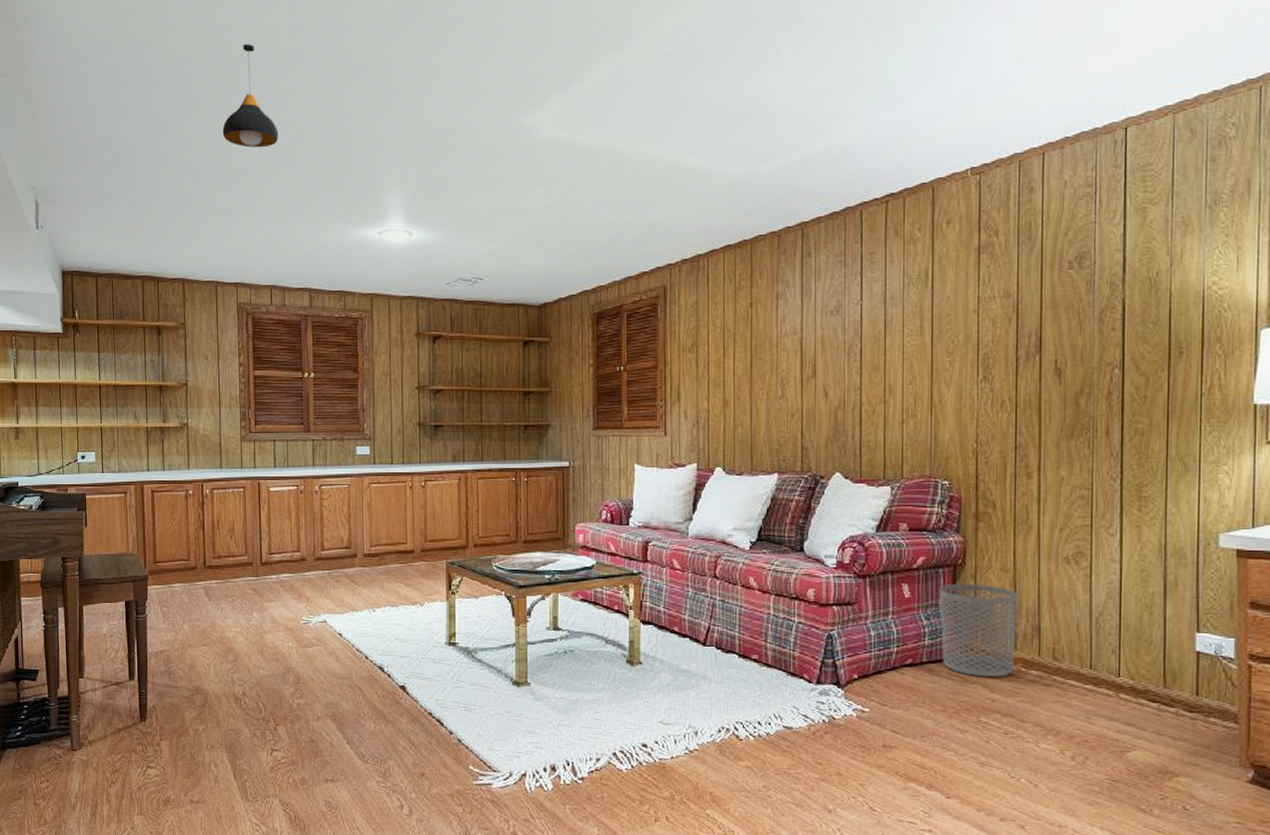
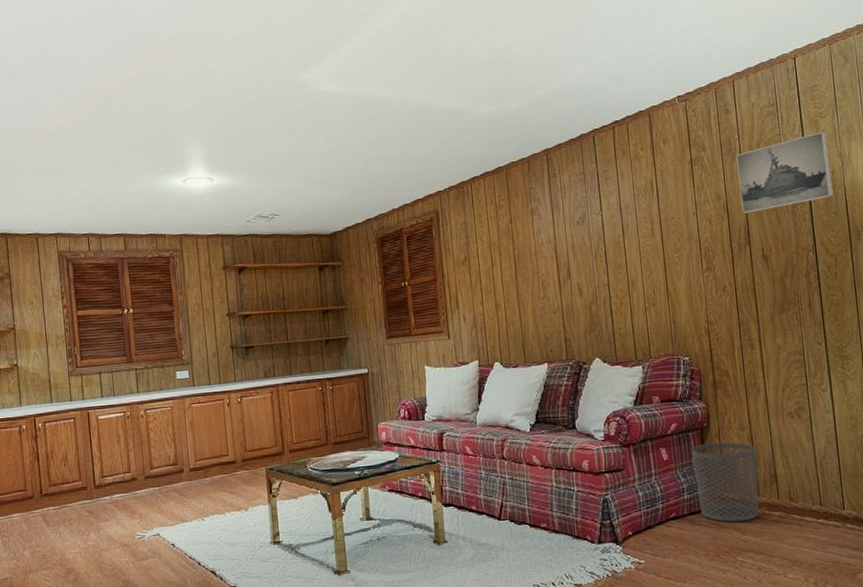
pendant light: present [222,44,279,148] -> none [34,23,87,114]
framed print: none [1036,221,1156,316] -> present [736,131,834,214]

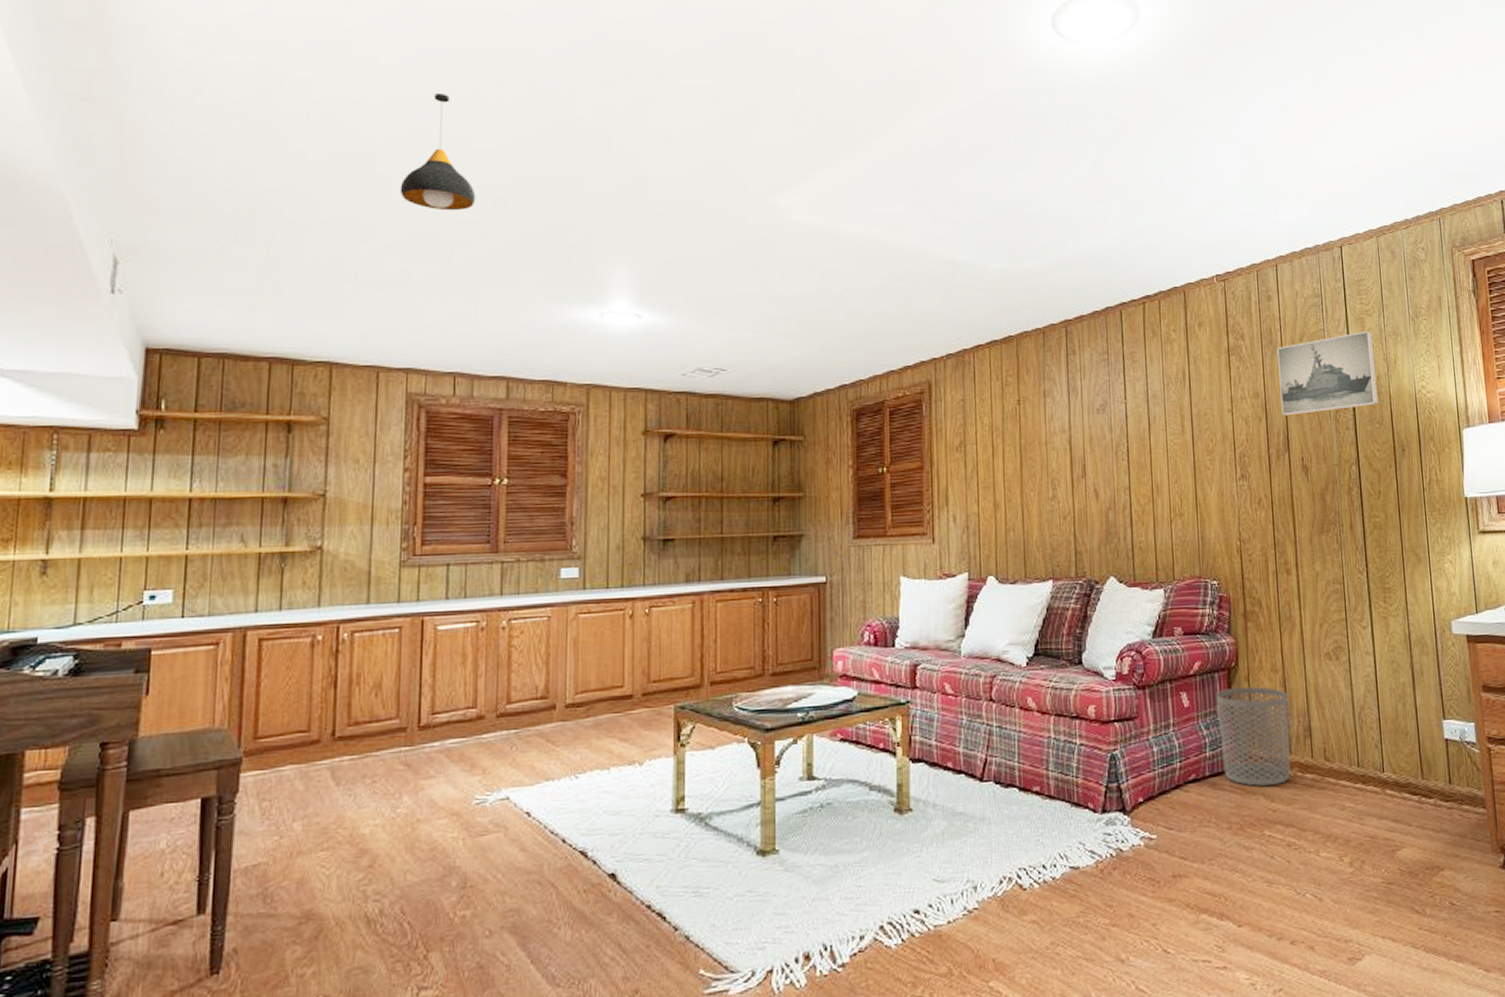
pendant light: none [34,23,87,114] -> present [400,94,476,211]

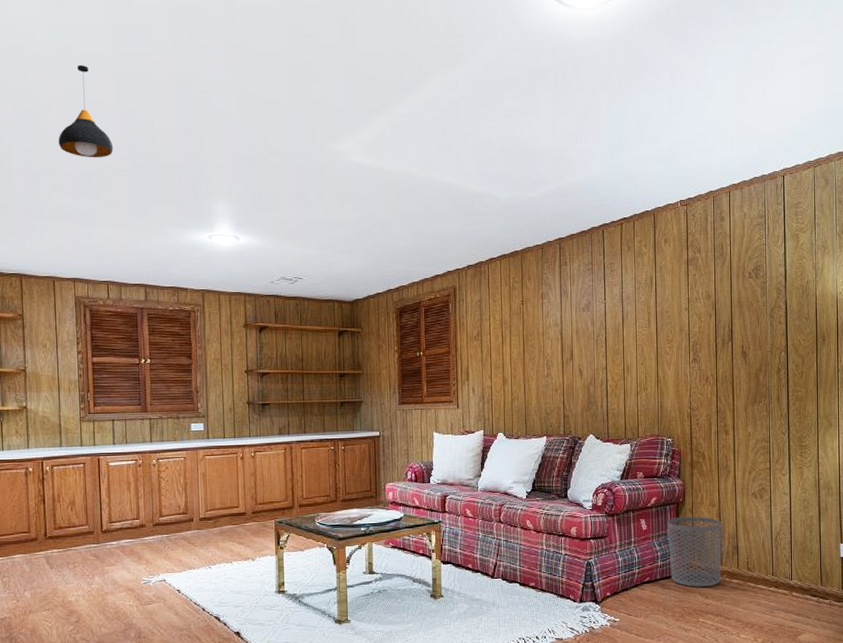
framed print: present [1277,330,1378,416] -> none [727,244,806,313]

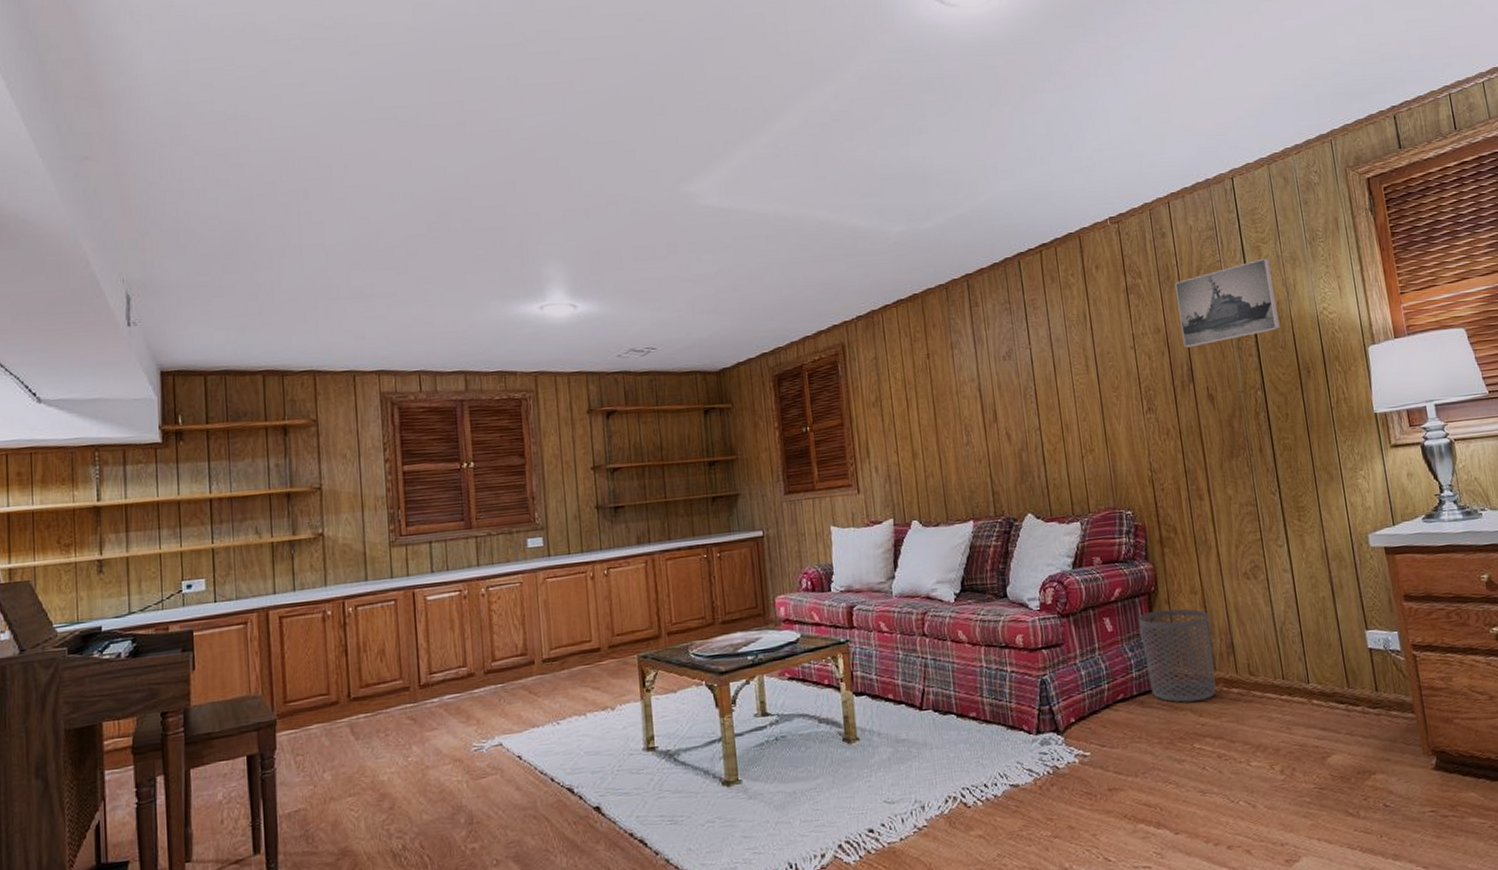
pendant light: present [58,65,113,158] -> none [356,120,422,227]
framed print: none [727,244,806,313] -> present [1175,257,1280,348]

